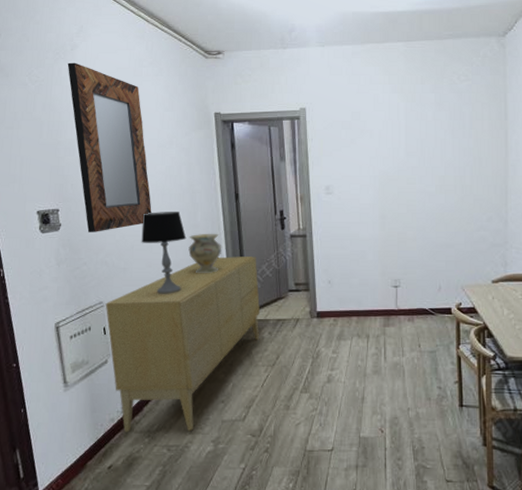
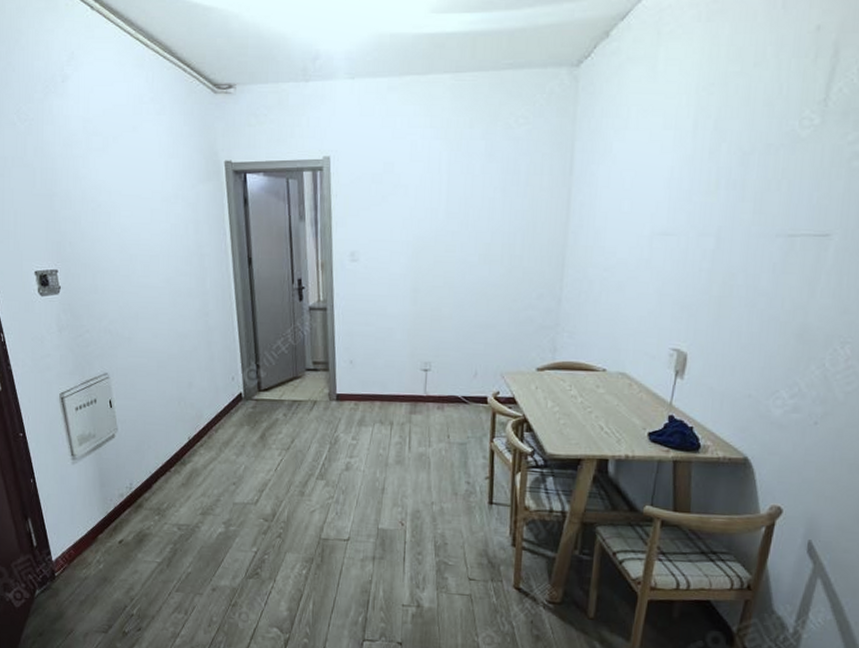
home mirror: present [67,62,152,232] -> none [58,97,157,297]
sideboard: present [105,256,261,432] -> none [110,329,275,511]
table lamp: present [141,212,187,294] -> none [146,276,195,368]
decorative vase: present [188,233,222,274] -> none [197,302,234,348]

